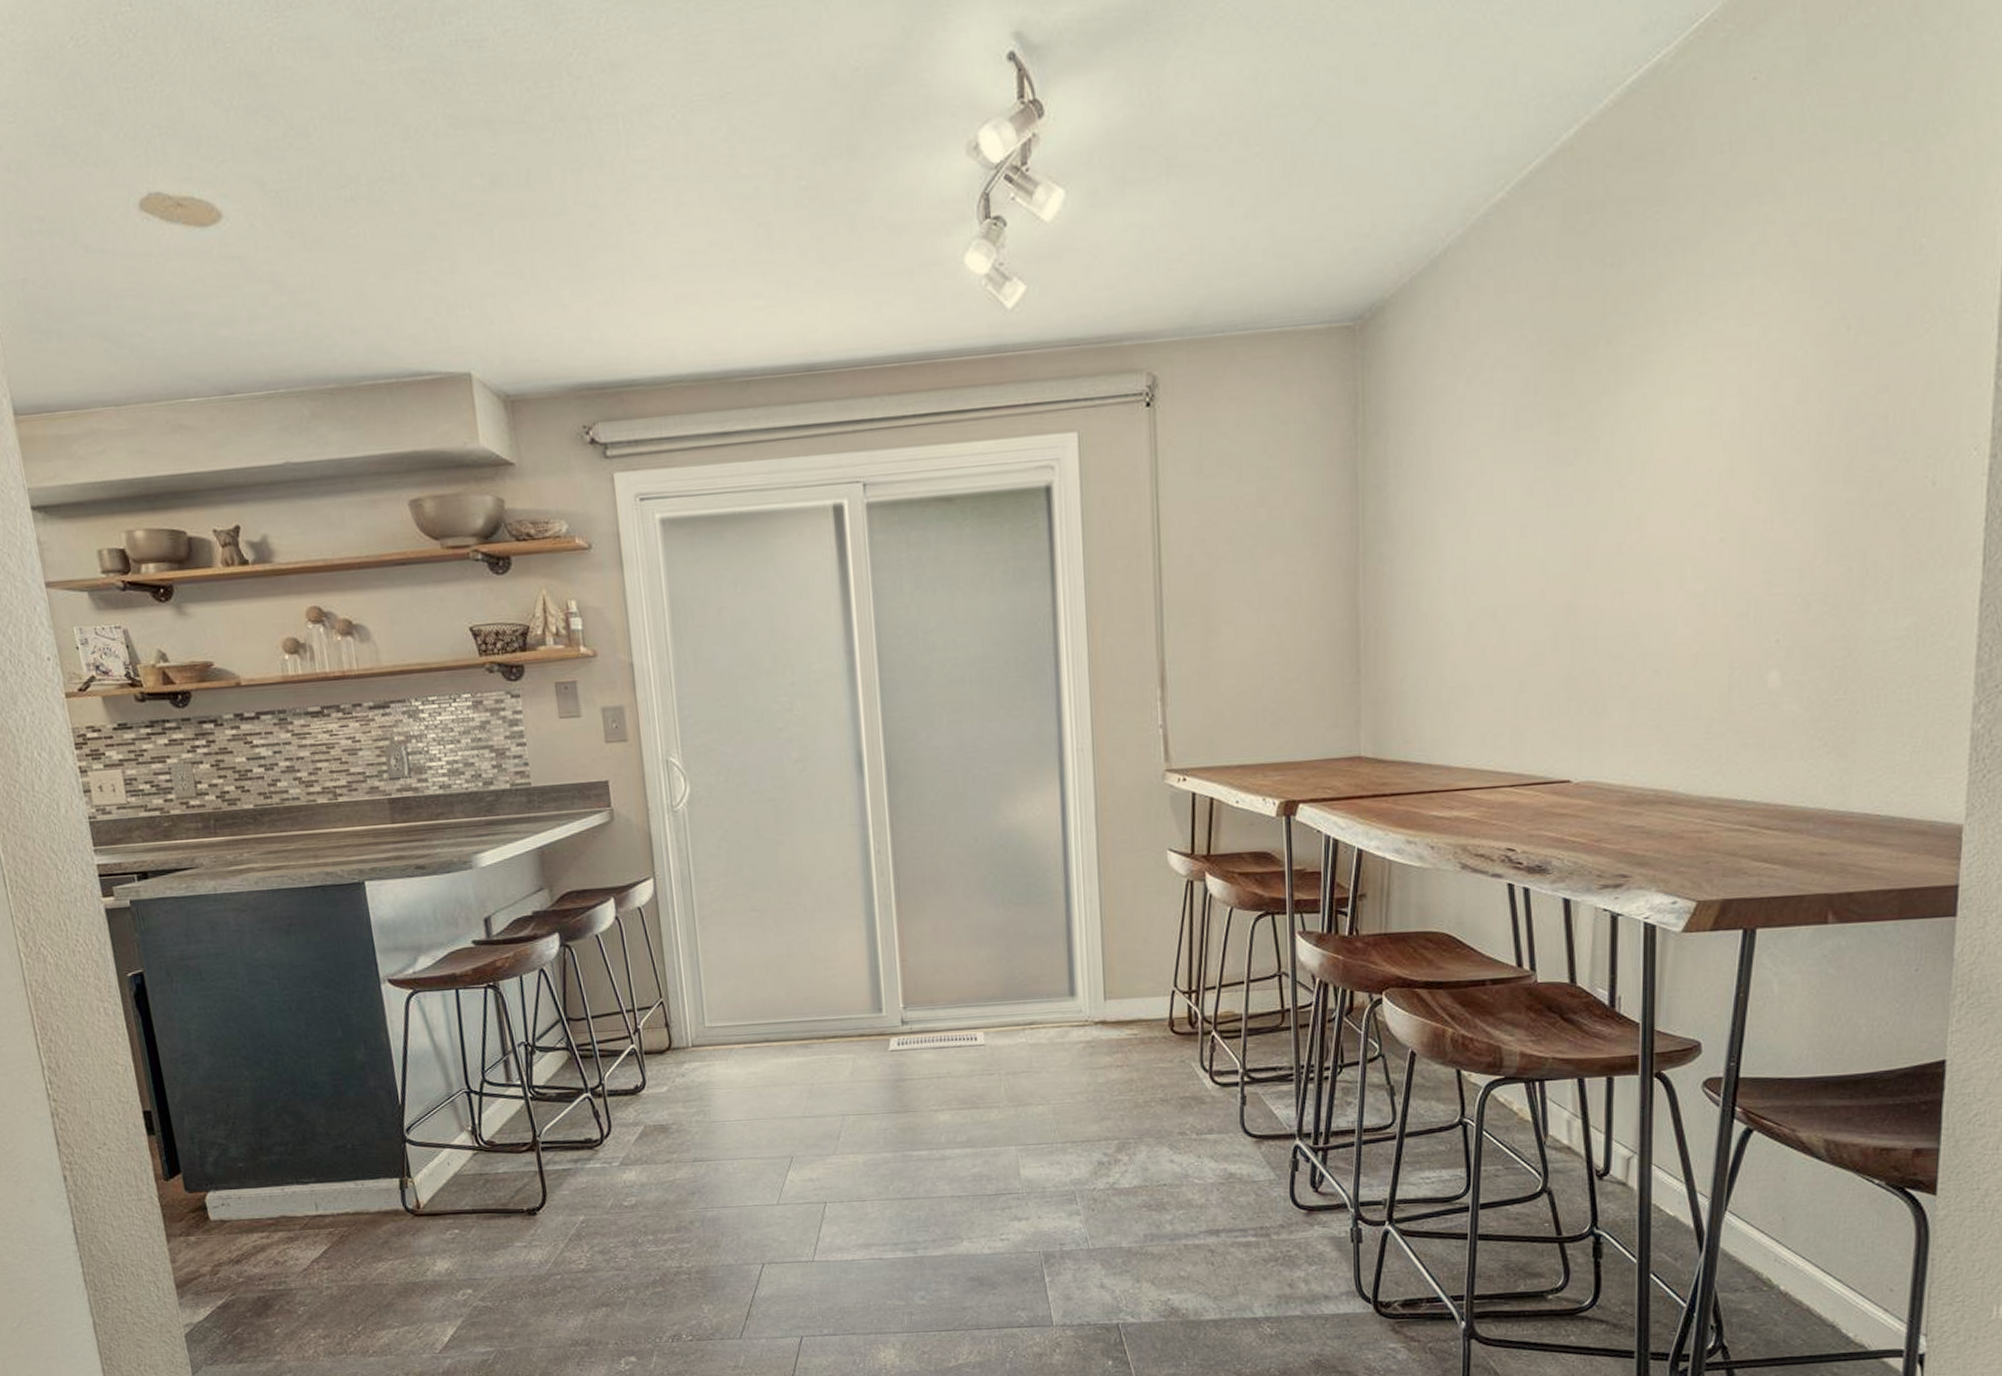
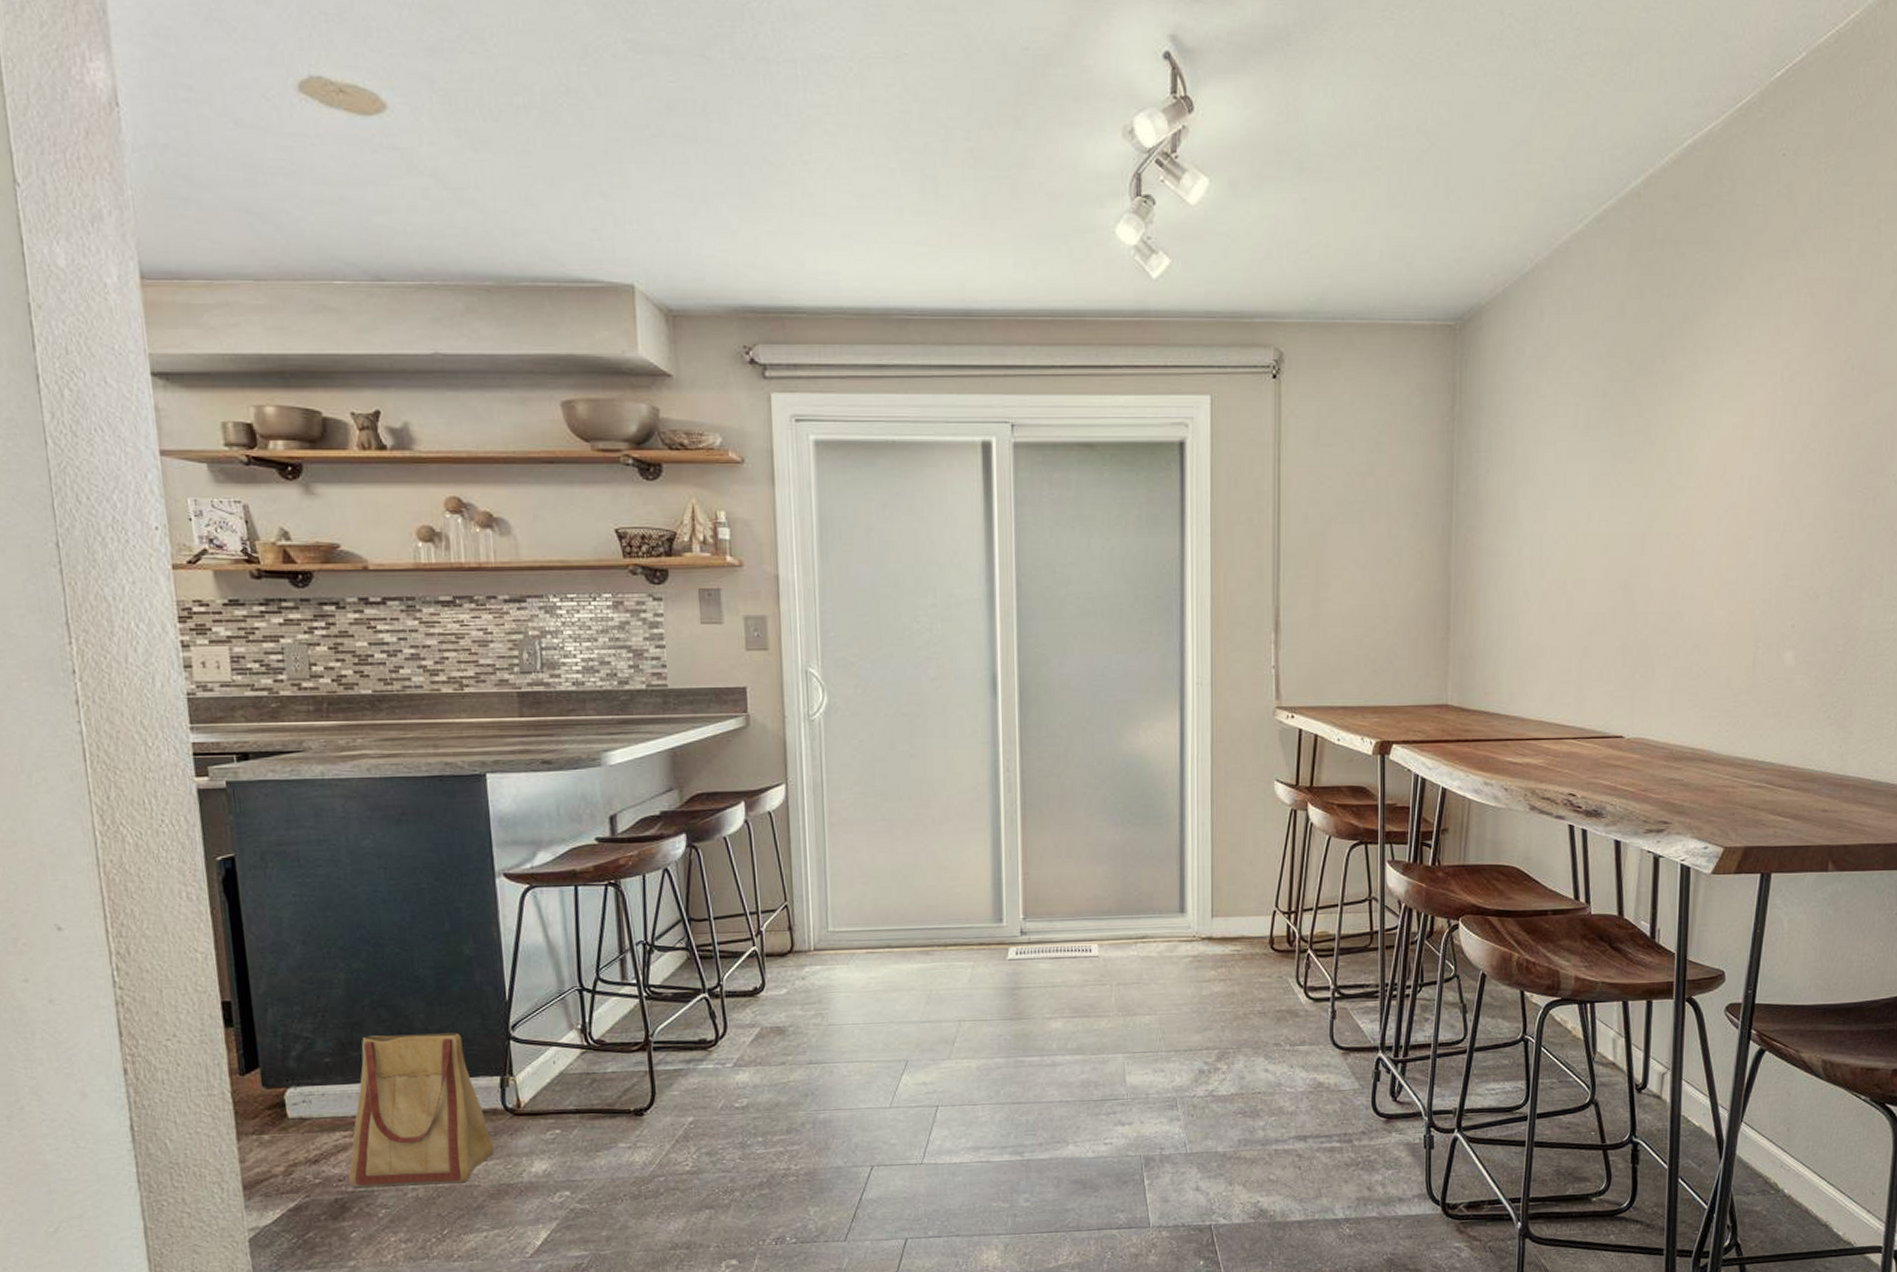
shopping bag: none [267,1136,399,1287] -> present [348,1033,494,1188]

